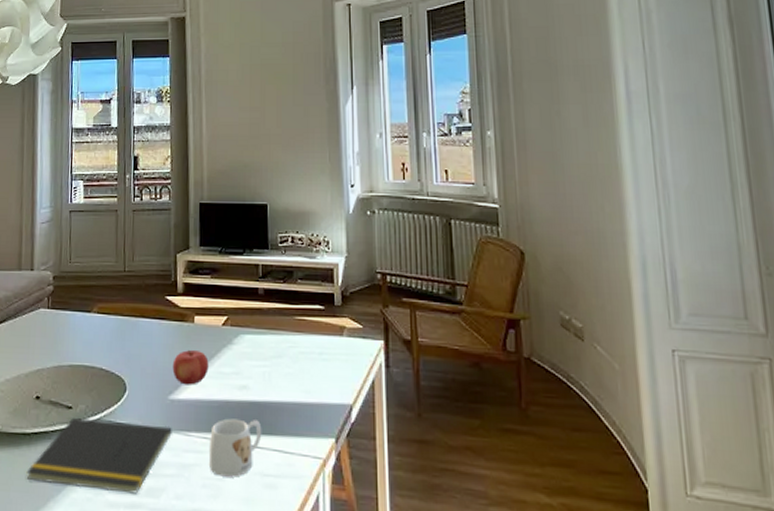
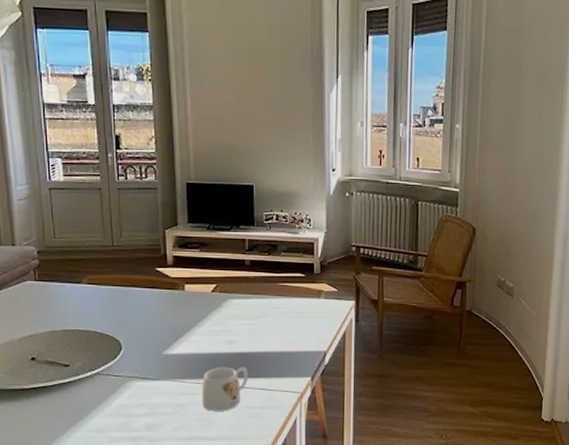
notepad: present [26,418,172,494] -> none [29,374,167,430]
fruit: present [172,350,209,385] -> none [165,314,200,342]

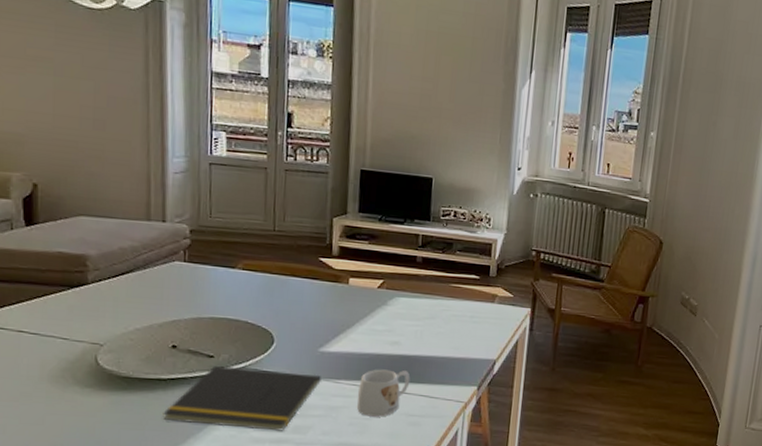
notepad: none [29,374,167,430] -> present [163,366,321,431]

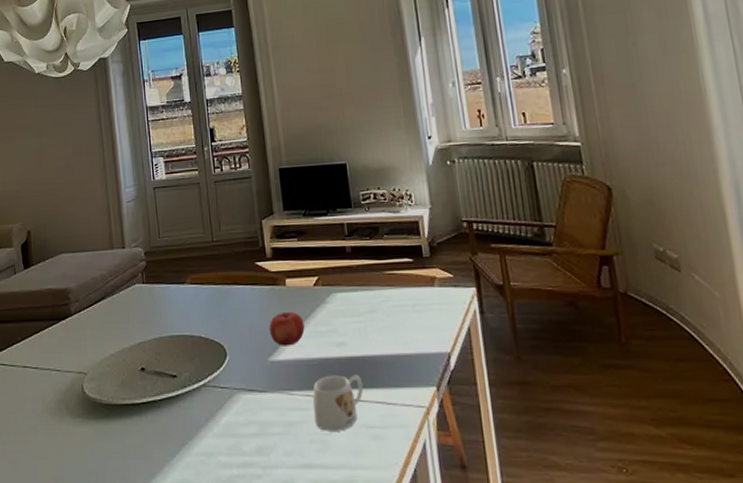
notepad: present [163,366,321,431] -> none [140,386,276,454]
fruit: none [323,309,362,340] -> present [269,312,305,346]

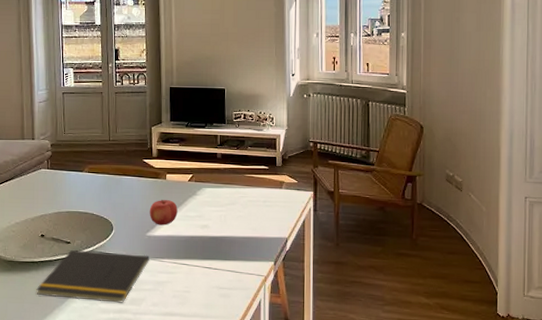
notepad: none [140,386,276,454] -> present [36,250,149,303]
mug: present [312,375,364,431] -> none [177,249,219,290]

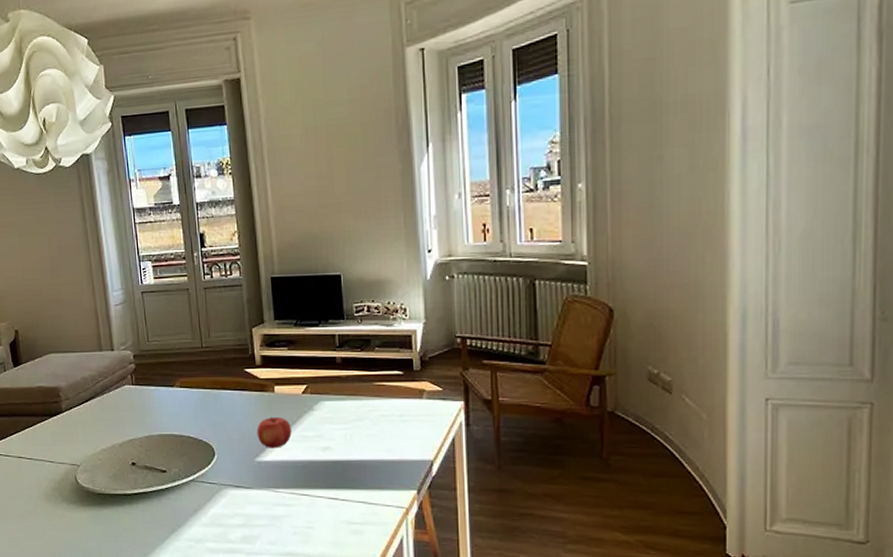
notepad: present [36,250,149,303] -> none [132,480,261,541]

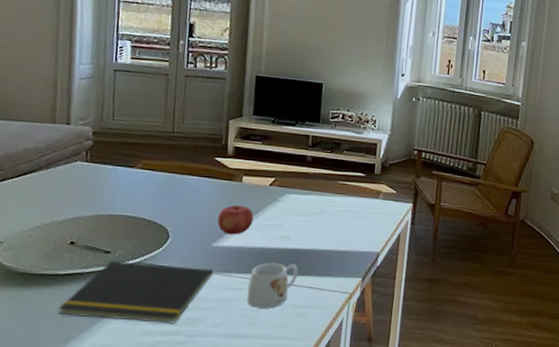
notepad: none [132,480,261,541] -> present [58,261,214,324]
mug: none [296,476,347,526] -> present [246,262,299,309]

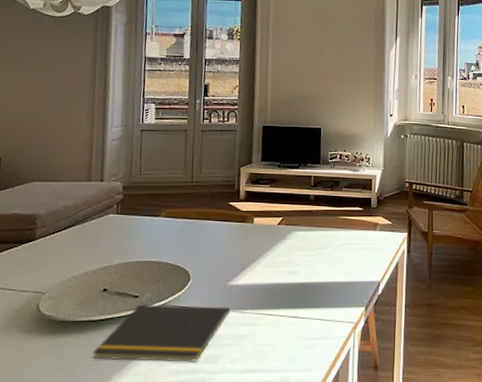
fruit: present [217,205,254,235] -> none [232,245,265,273]
mug: present [246,262,299,309] -> none [260,297,307,342]

